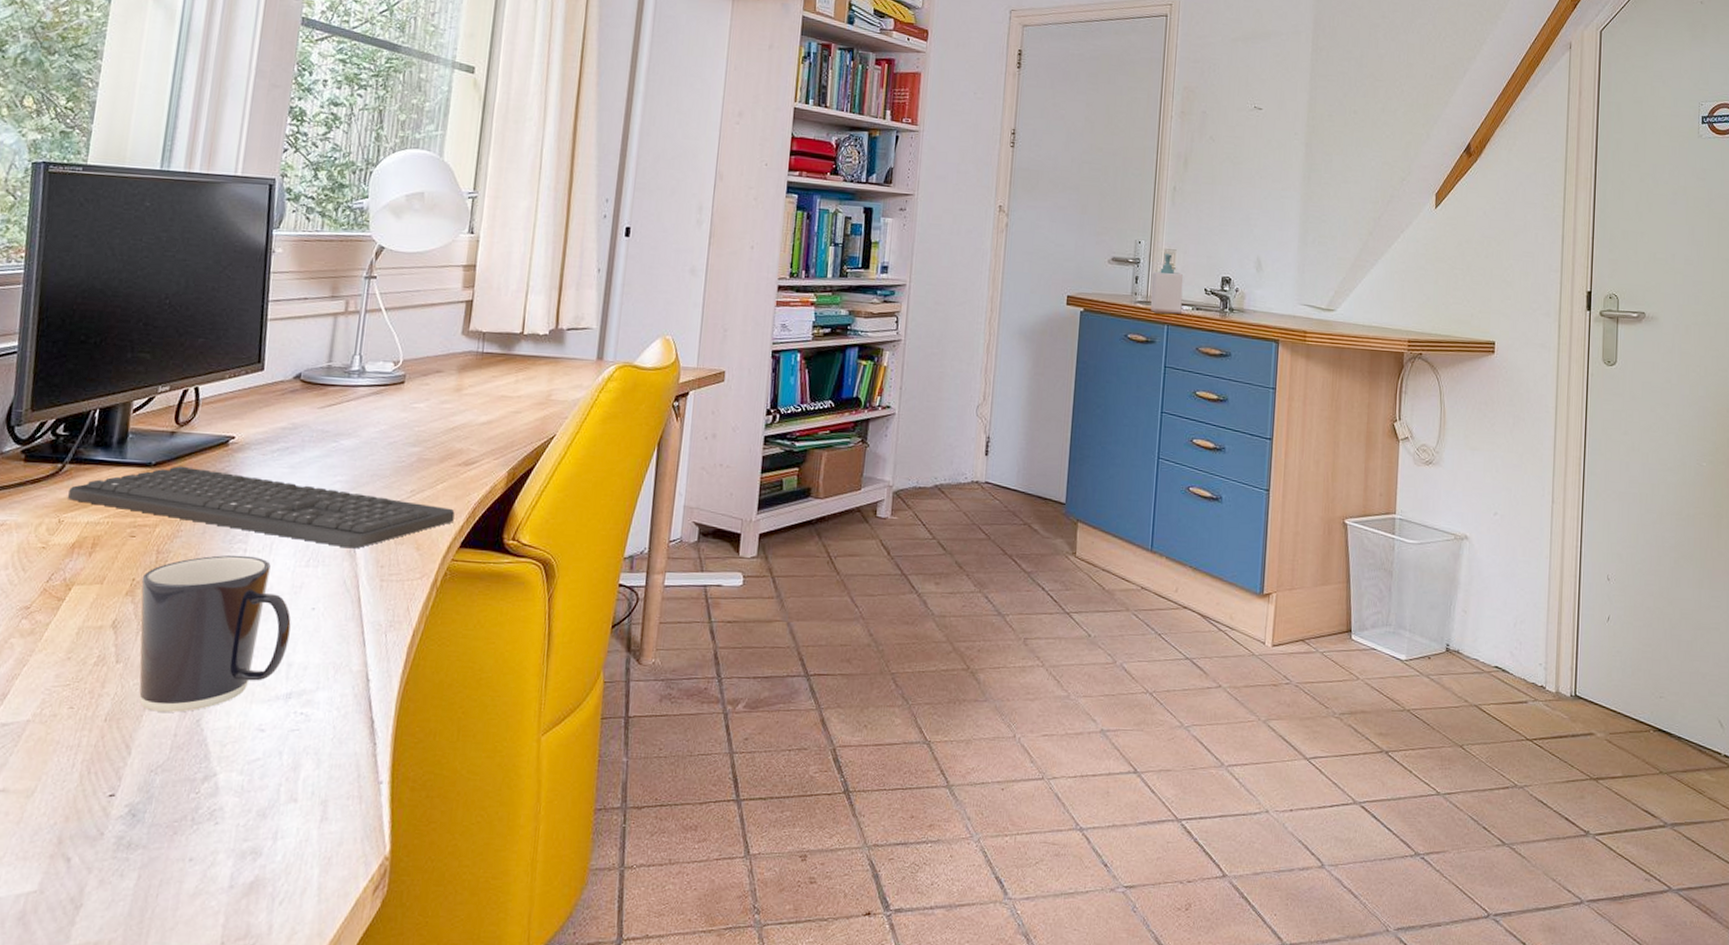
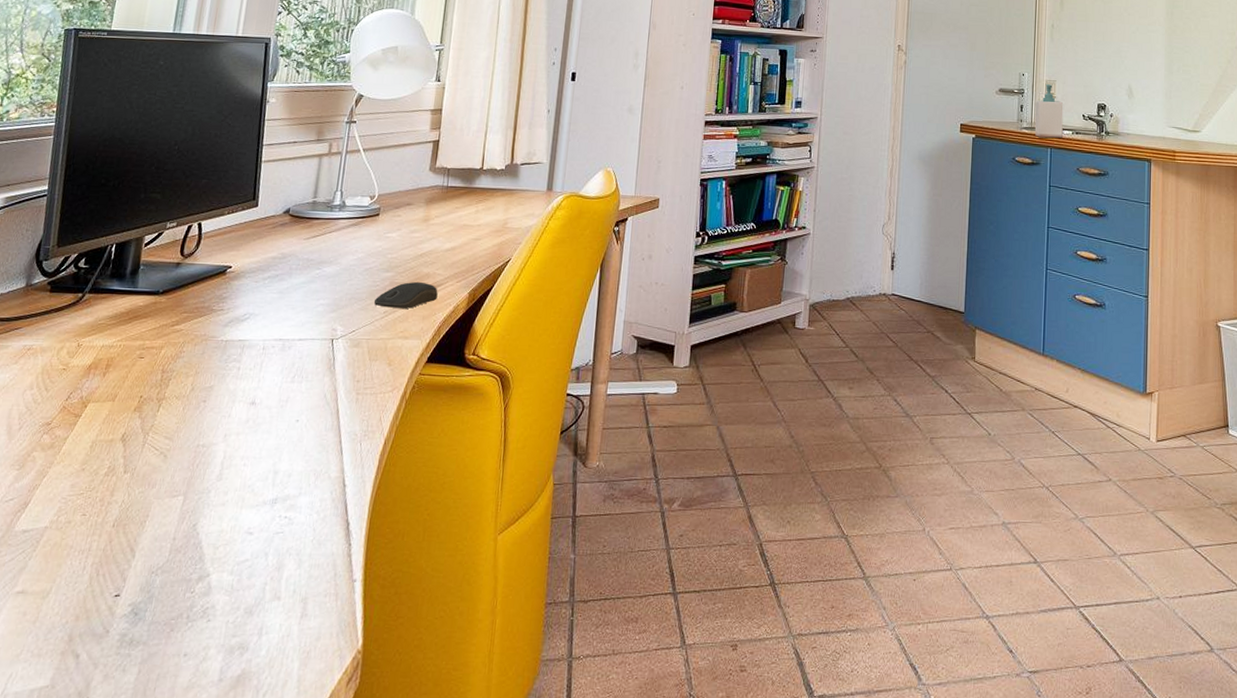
computer keyboard: present [68,466,455,549] -> none [86,293,422,365]
mug: present [139,555,291,712] -> none [143,373,278,518]
computer mouse: none [399,458,473,488] -> present [373,281,438,309]

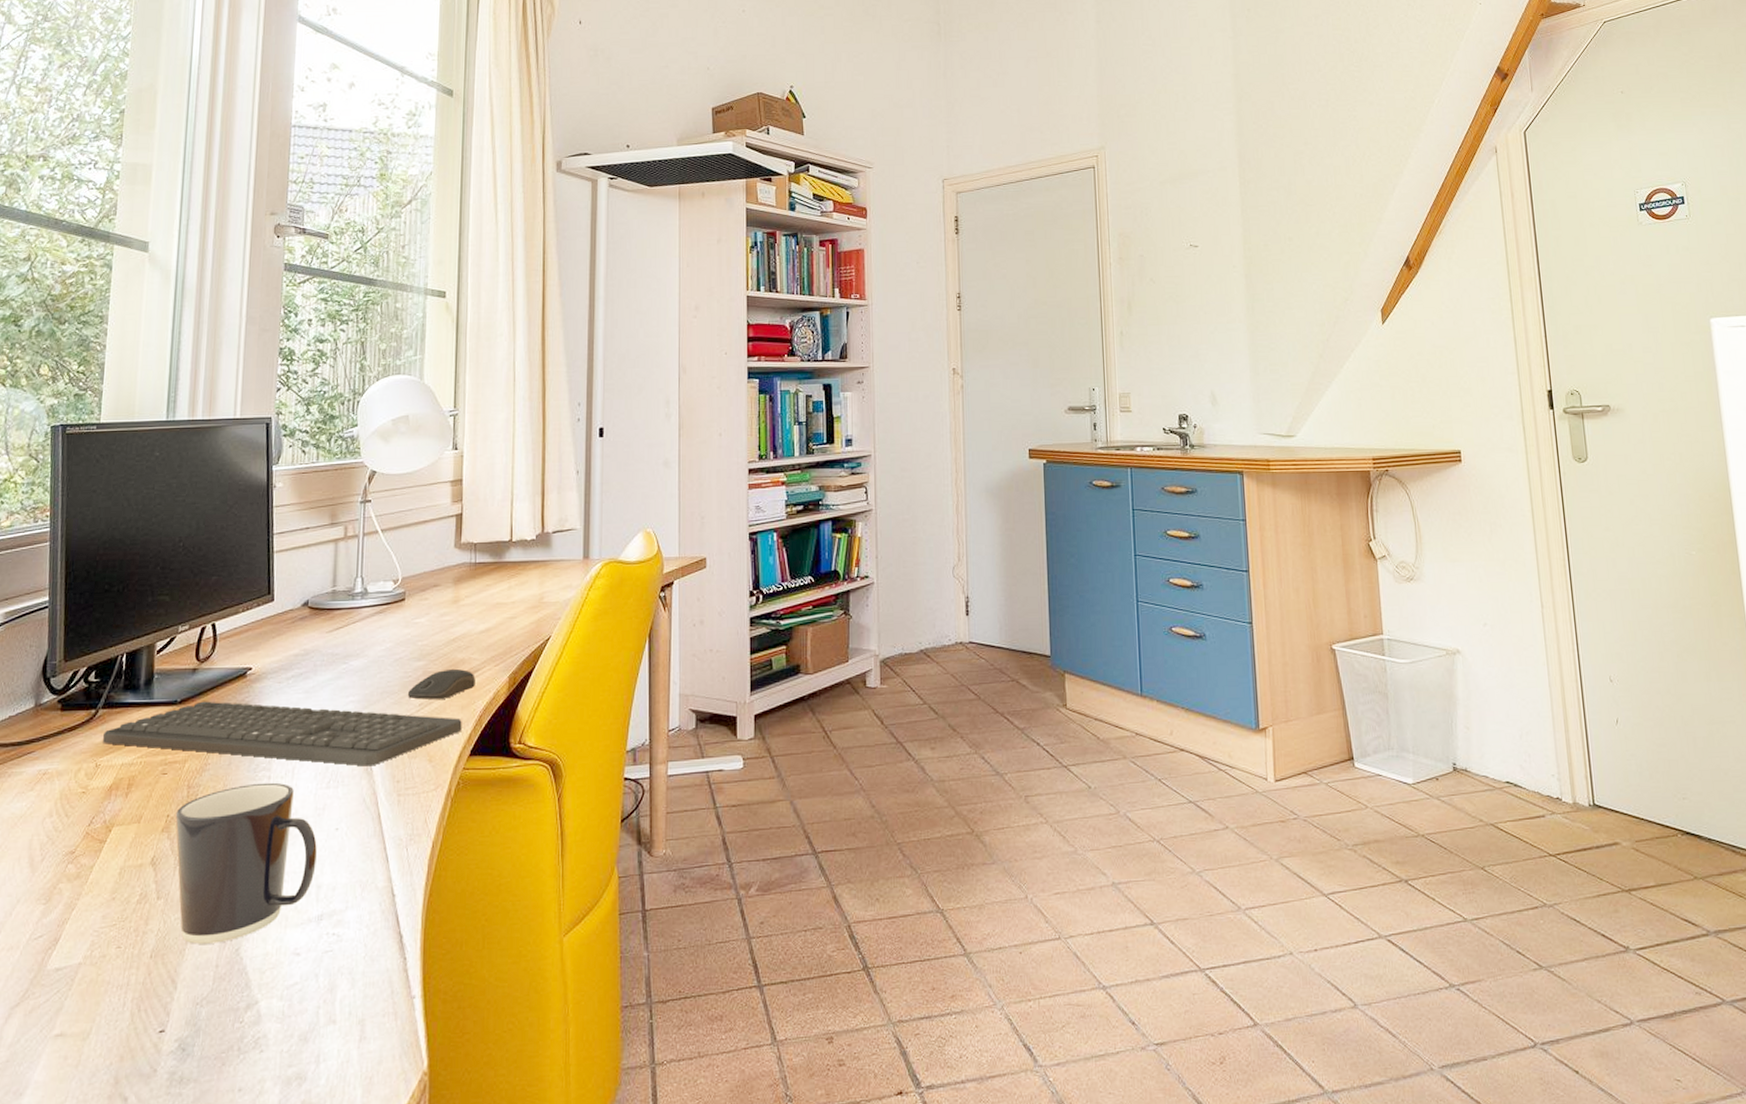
computer keyboard: none [86,293,422,365] -> present [103,701,462,767]
mug: none [143,373,278,518] -> present [175,782,317,944]
soap bottle: present [1034,84,1064,138] -> none [1109,398,1143,458]

